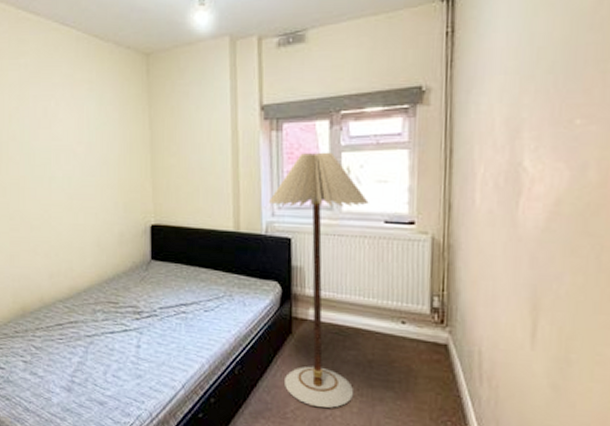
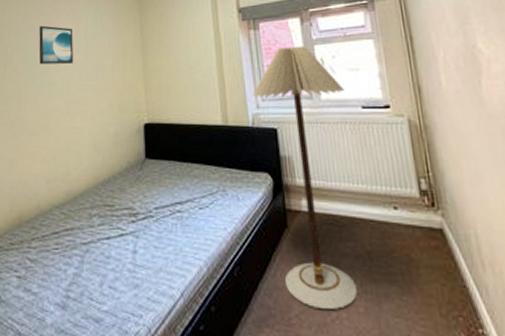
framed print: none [36,112,75,156] -> present [39,25,73,65]

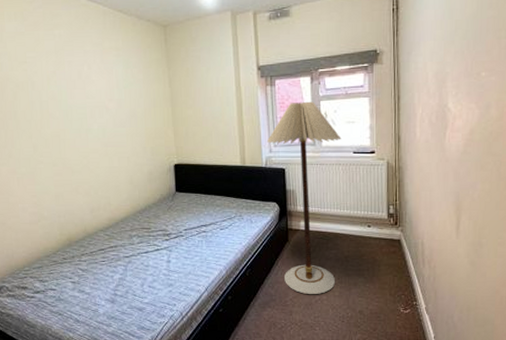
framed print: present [39,25,73,65] -> none [72,75,107,112]

